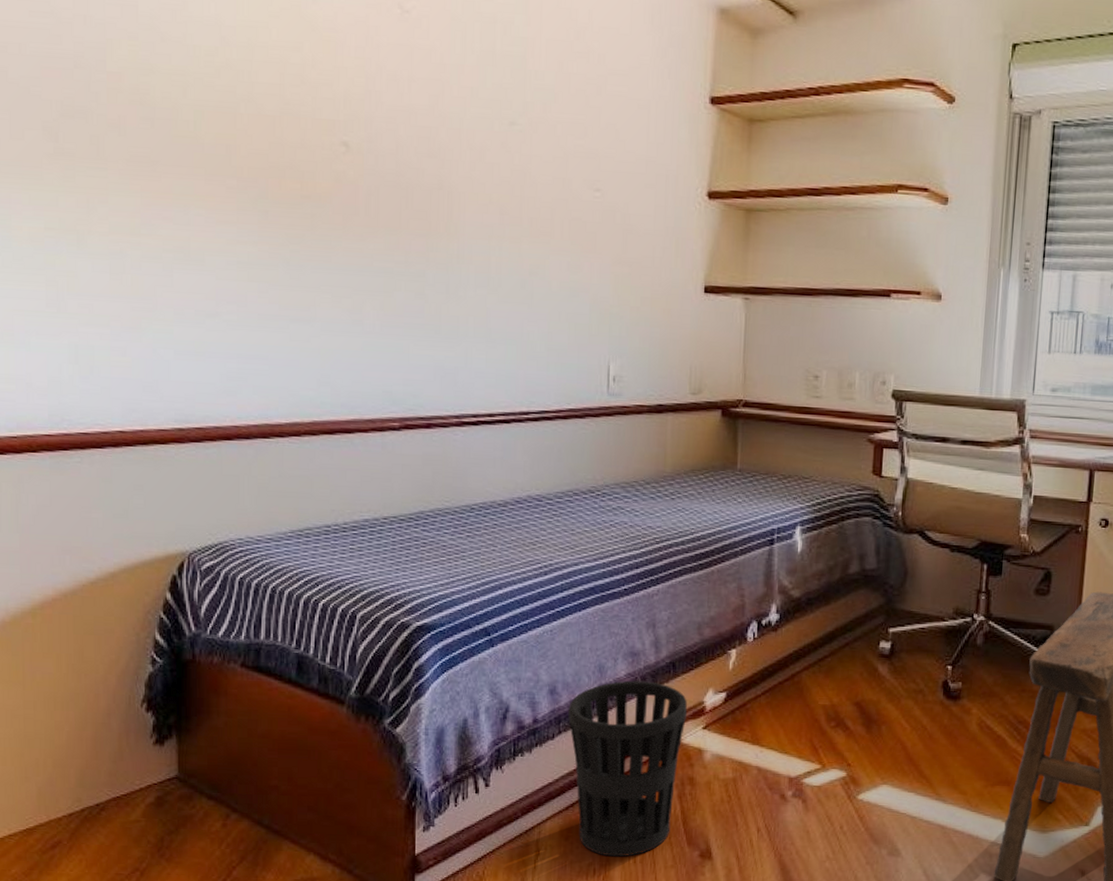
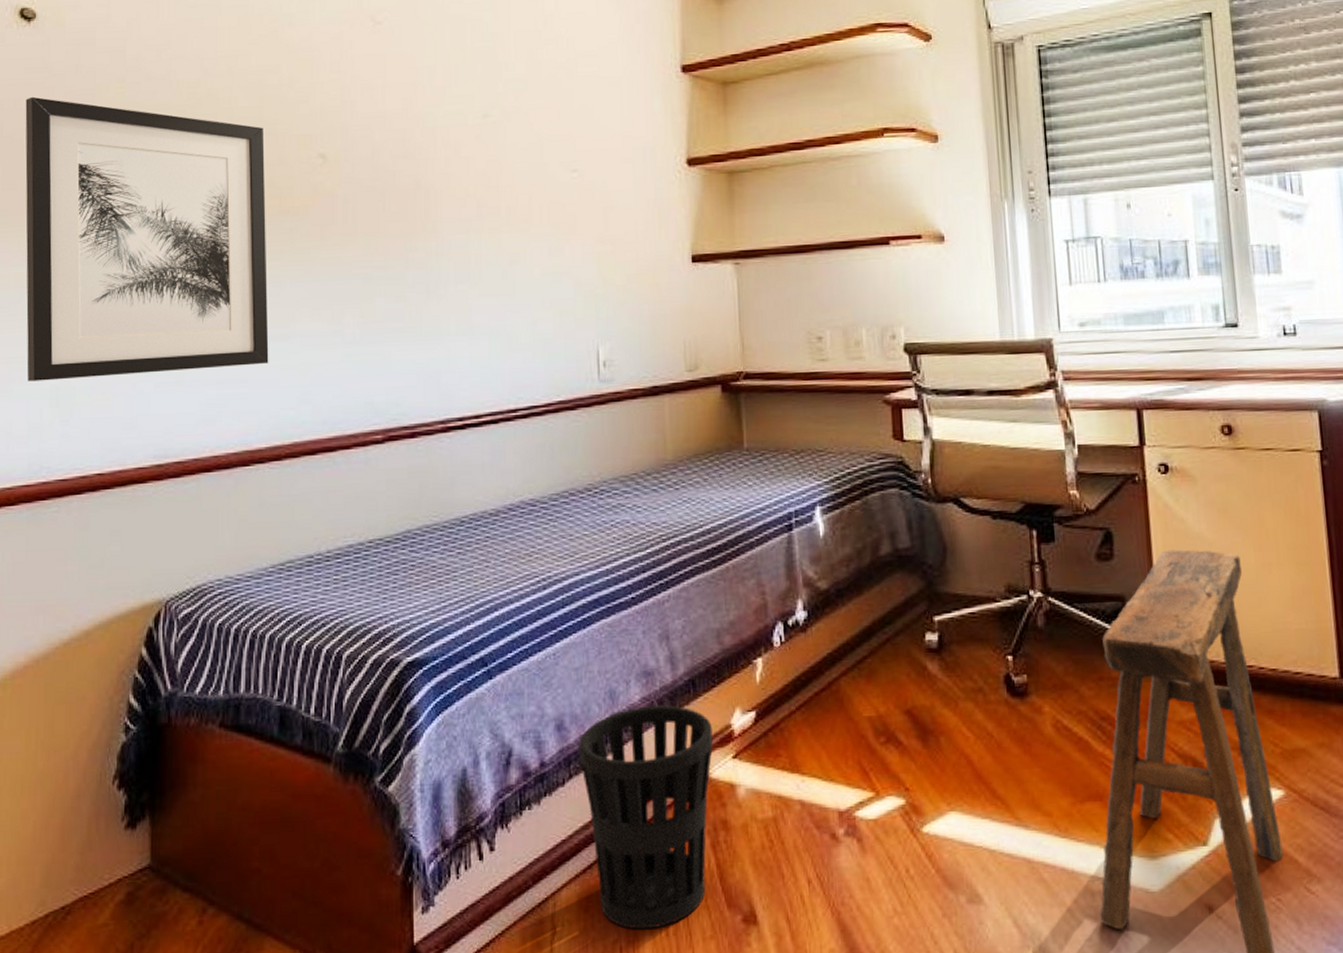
wall art: none [31,42,289,344] -> present [25,96,269,382]

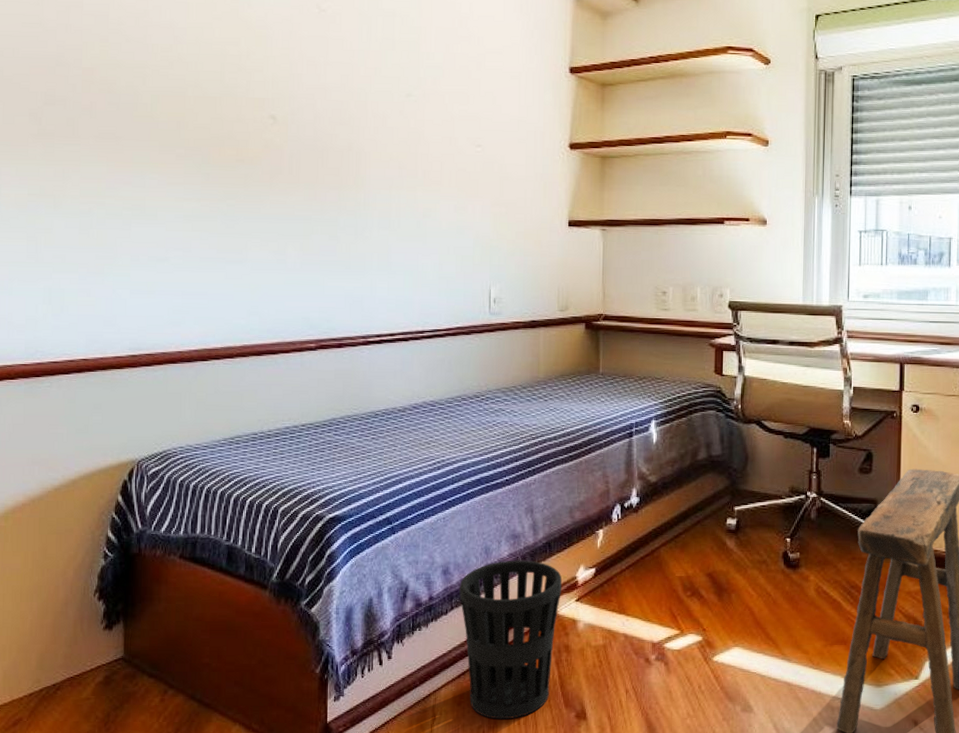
wall art: present [25,96,269,382] -> none [22,47,225,283]

